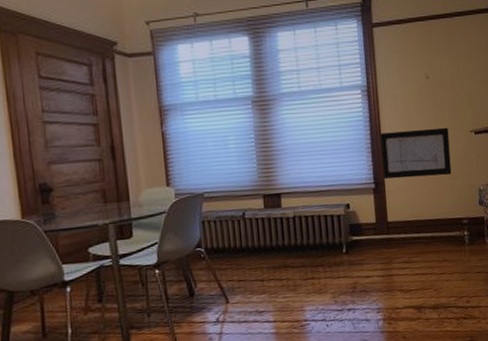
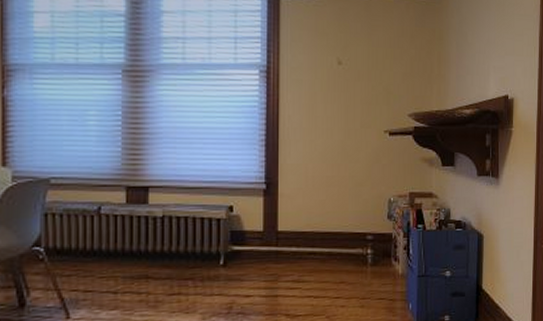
wall art: present [380,127,452,179] -> none [277,123,359,181]

